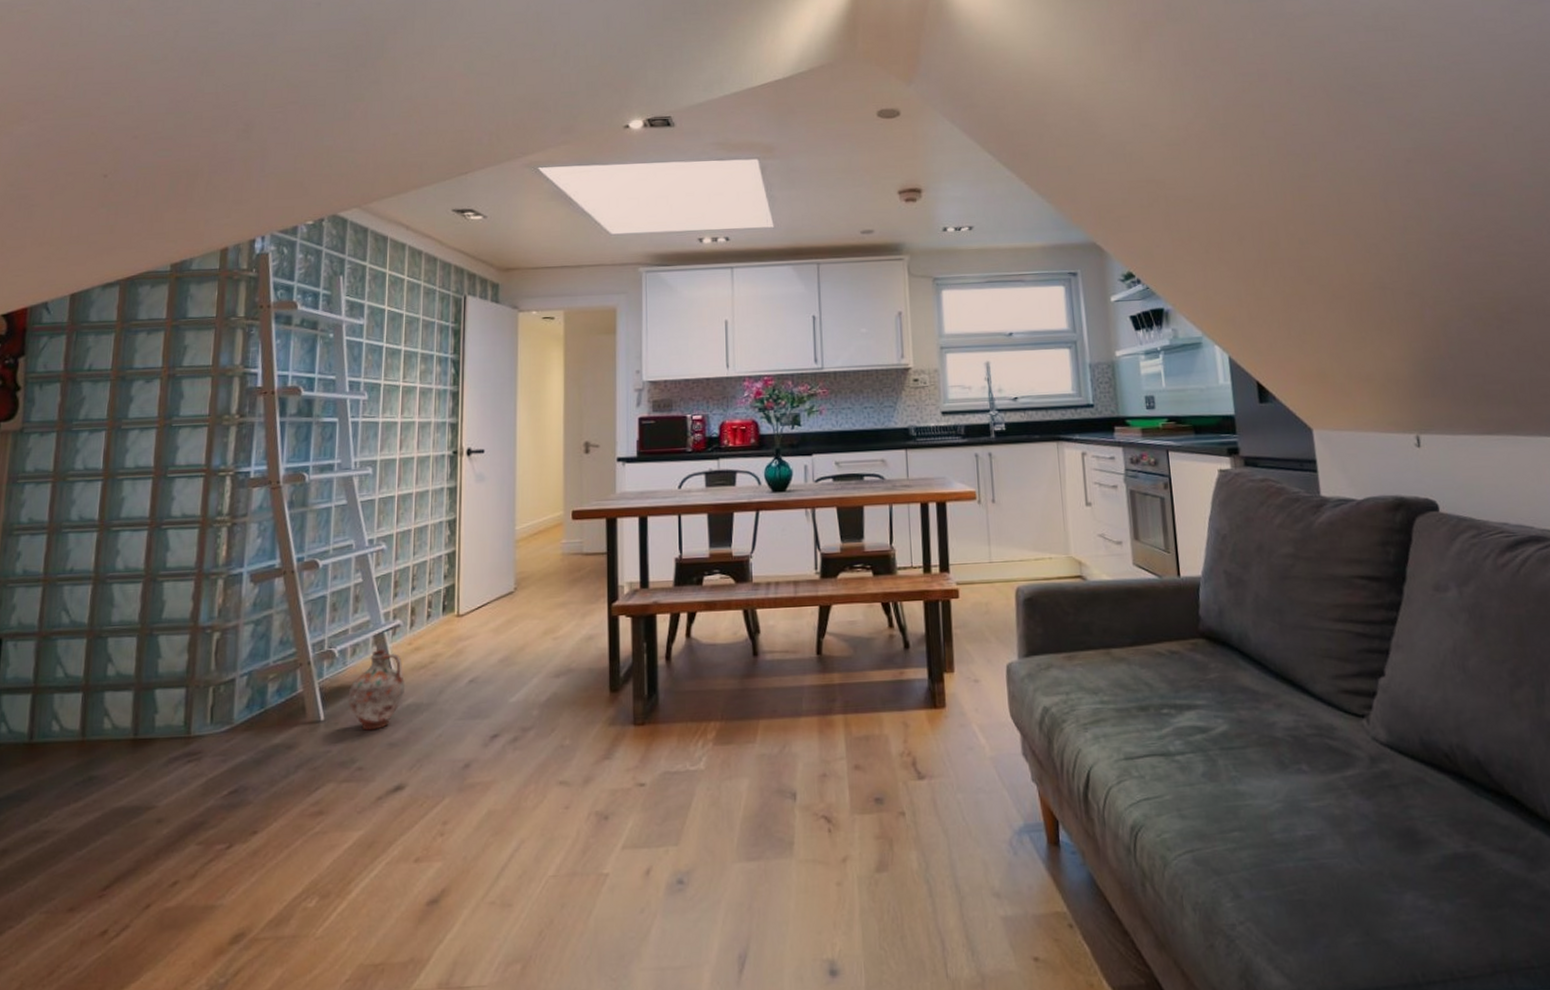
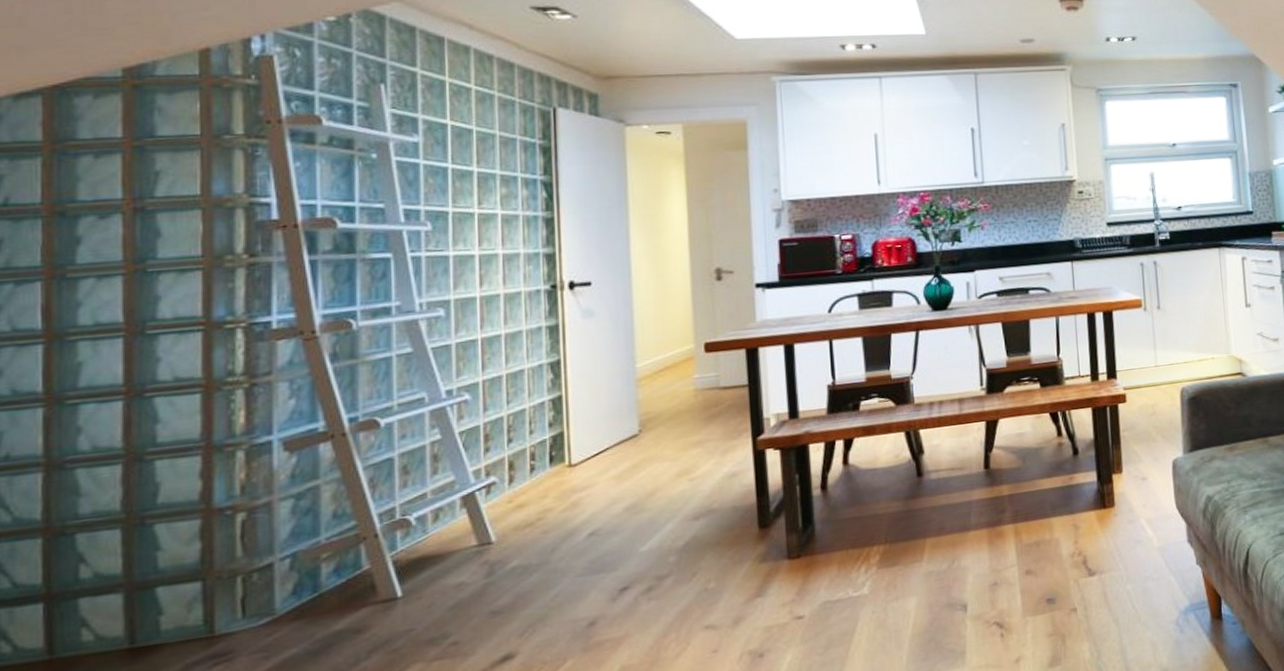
ceramic jug: present [348,650,406,731] -> none [432,511,508,602]

